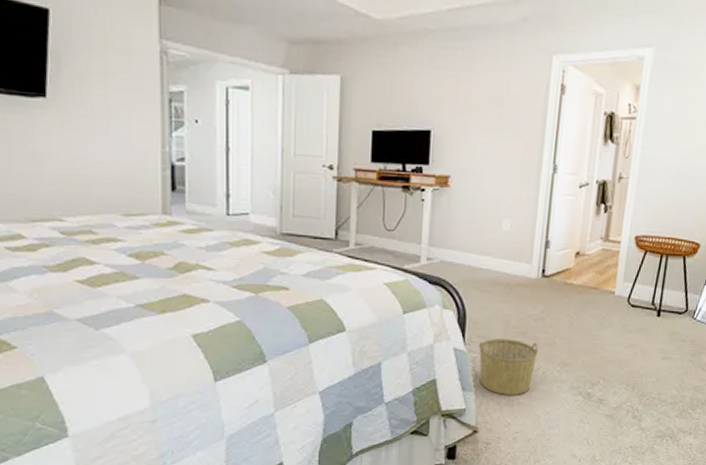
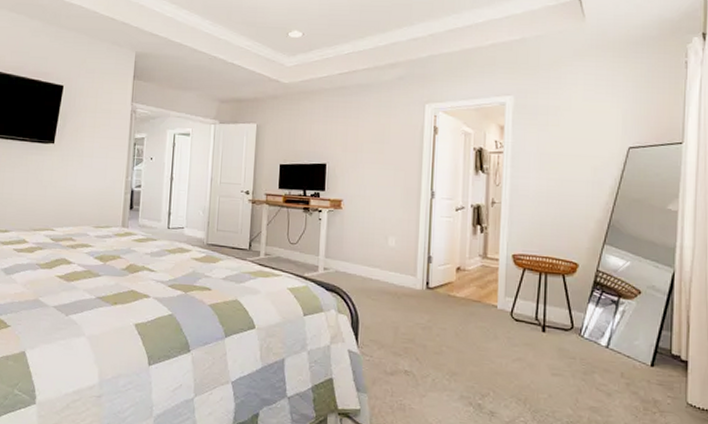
basket: present [478,338,539,395] -> none [370,343,427,401]

